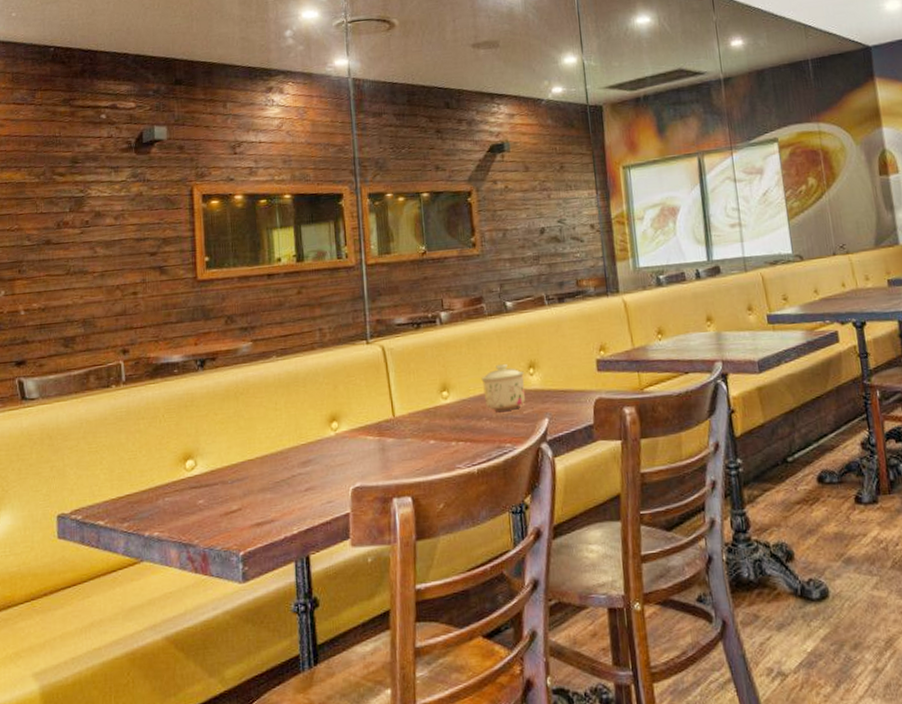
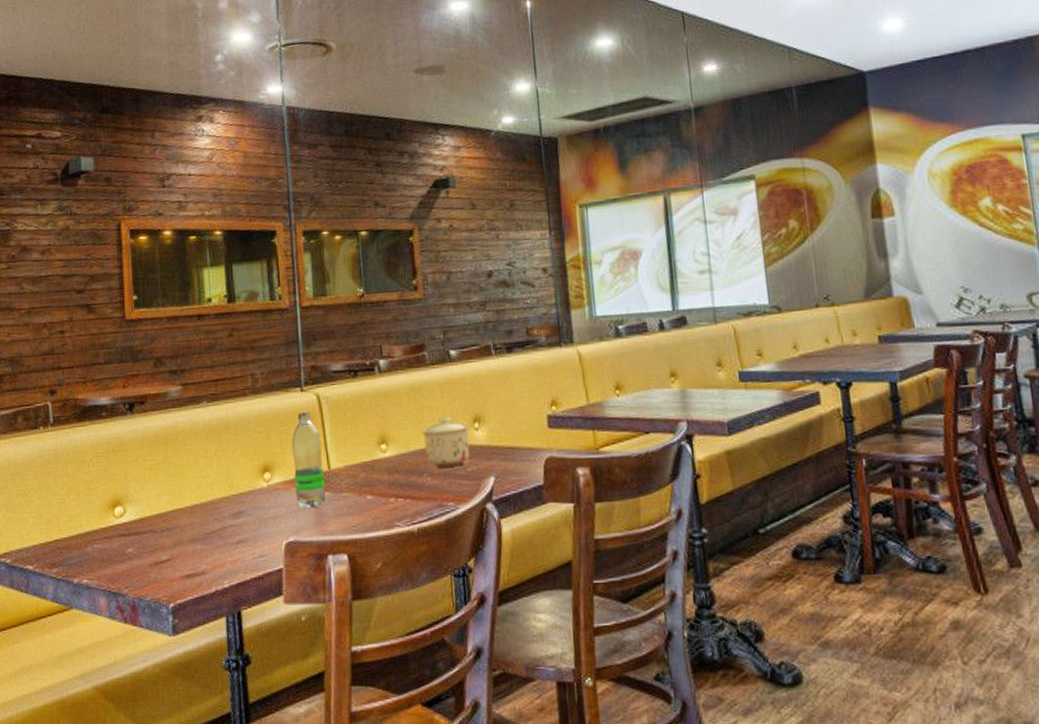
bottle: none [357,363,391,454] -> present [291,412,326,508]

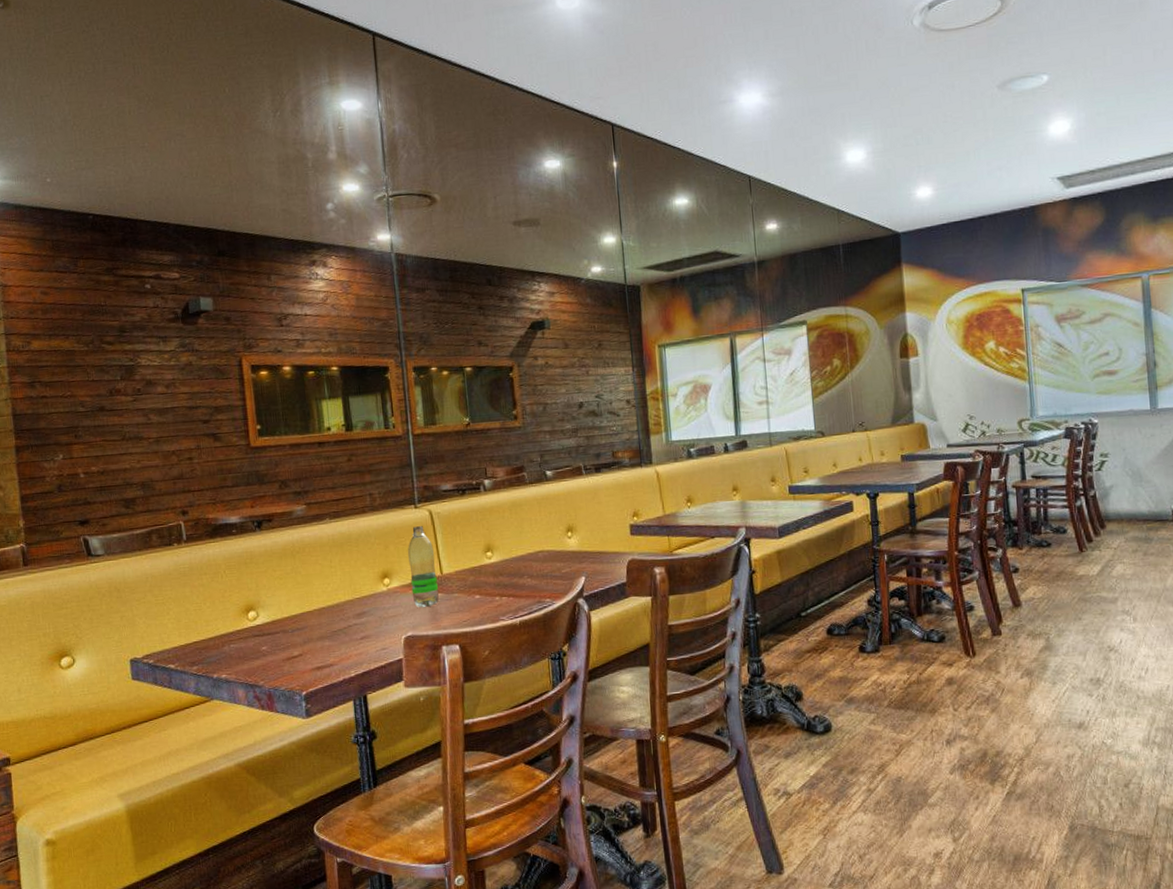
sugar bowl: present [422,416,471,468] -> none [523,527,565,570]

